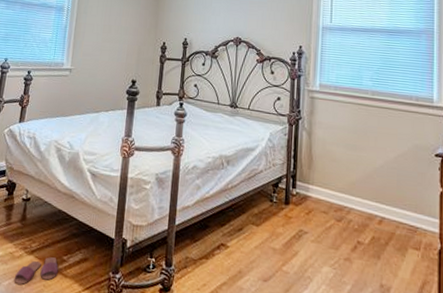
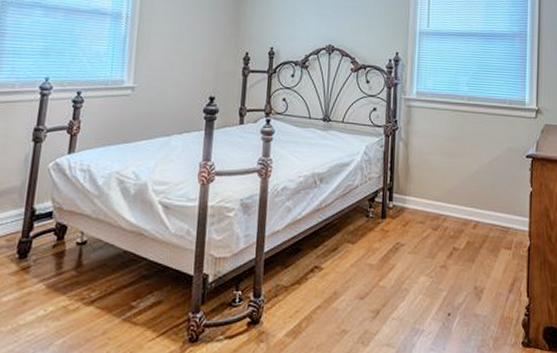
slippers: present [14,256,59,285] -> none [69,304,126,342]

